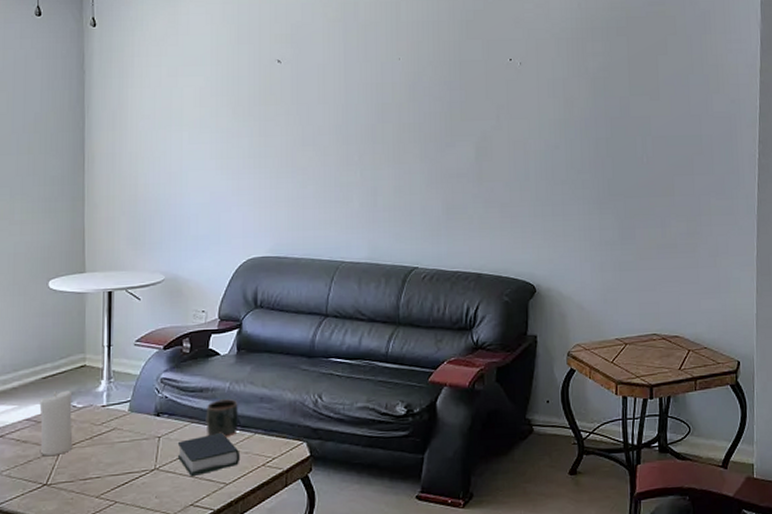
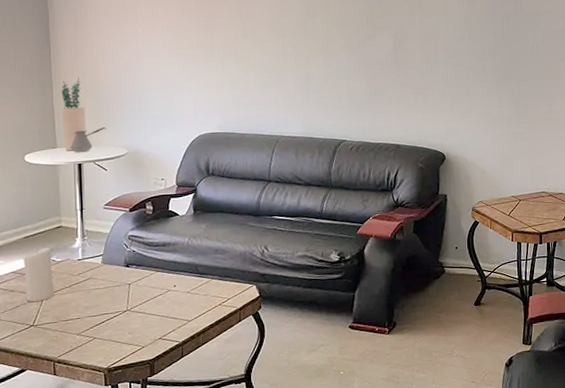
vase: none [93,191,120,277] -> present [61,78,86,151]
coffee pot: none [100,248,143,278] -> present [70,126,107,152]
book: present [177,432,241,476] -> none [145,278,200,315]
mug: present [205,399,239,437] -> none [168,251,198,283]

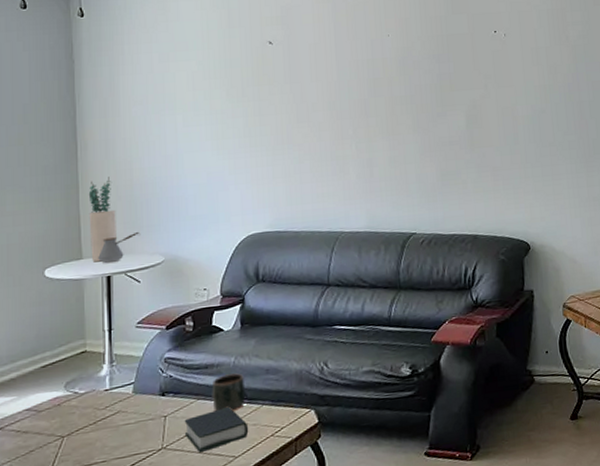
candle: present [23,247,55,303] -> none [39,377,76,445]
book: none [145,278,200,315] -> present [184,406,249,452]
mug: none [168,251,198,283] -> present [211,373,246,412]

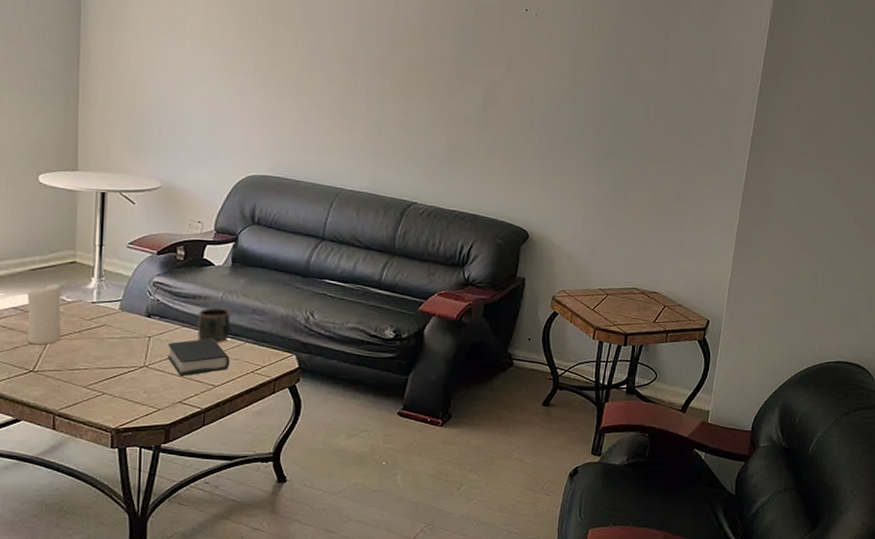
candle: none [39,377,76,445] -> present [26,283,62,345]
vase: present [88,177,117,262] -> none [87,92,115,177]
coffee pot: present [98,231,141,263] -> none [94,152,139,179]

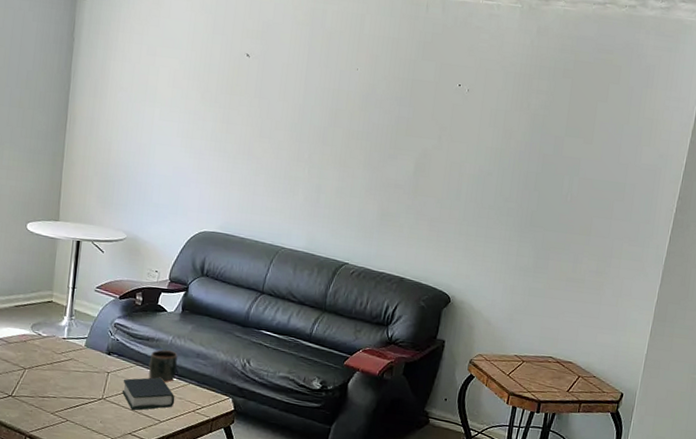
candle: present [26,283,62,345] -> none [8,319,39,373]

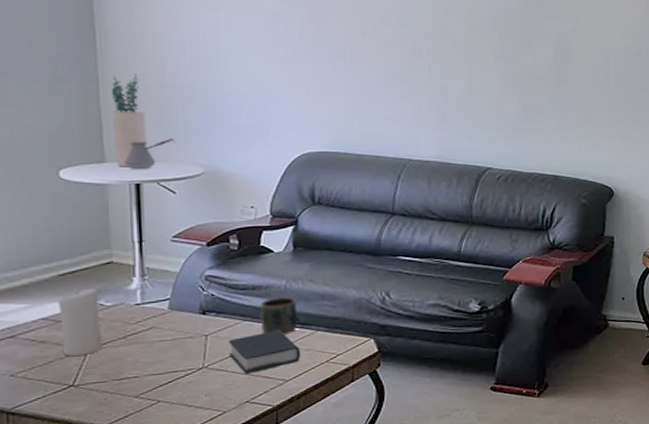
candle: none [8,319,39,373] -> present [57,288,103,357]
vase: none [66,152,92,227] -> present [111,74,147,167]
coffee pot: none [72,207,110,230] -> present [124,138,176,169]

